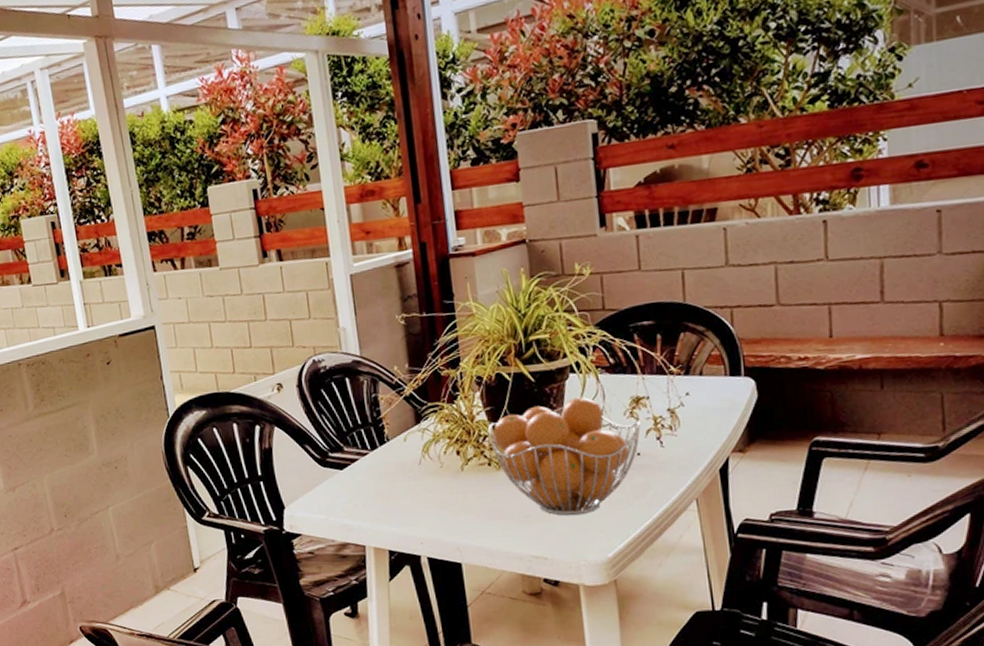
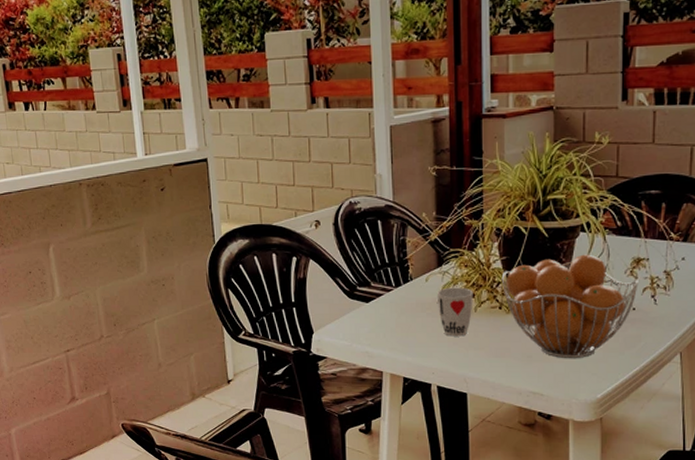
cup: none [418,444,459,501] -> present [438,287,473,337]

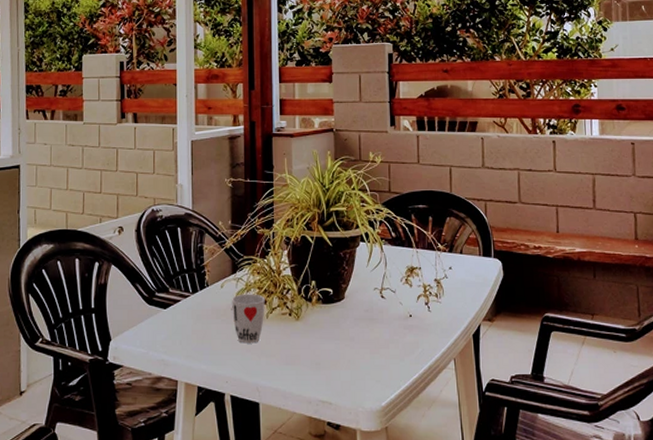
fruit basket: present [501,254,639,359] -> none [291,263,413,366]

